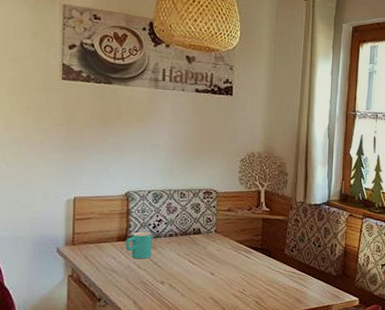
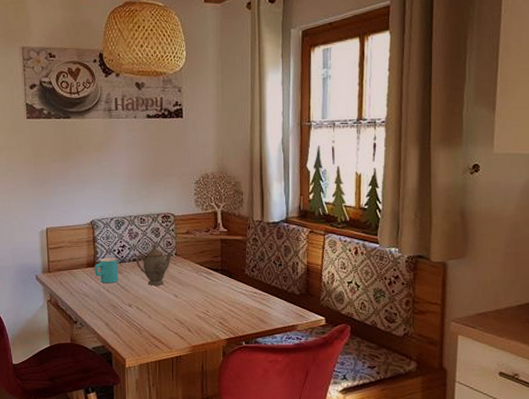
teapot: none [173,219,213,263] -> present [136,244,173,285]

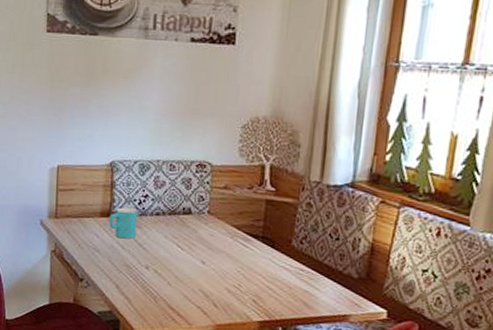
teapot: present [136,244,173,285] -> none [160,197,206,248]

